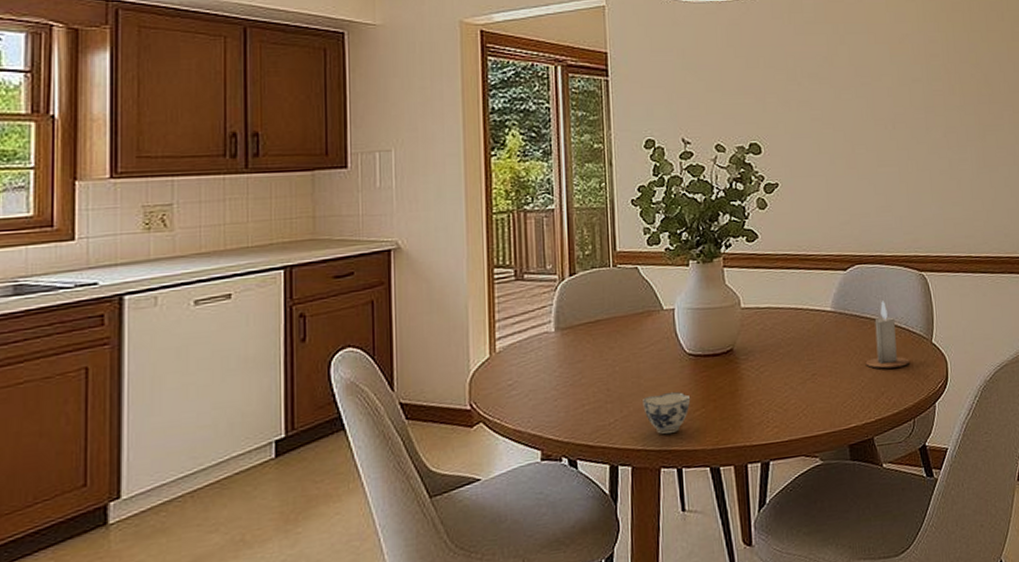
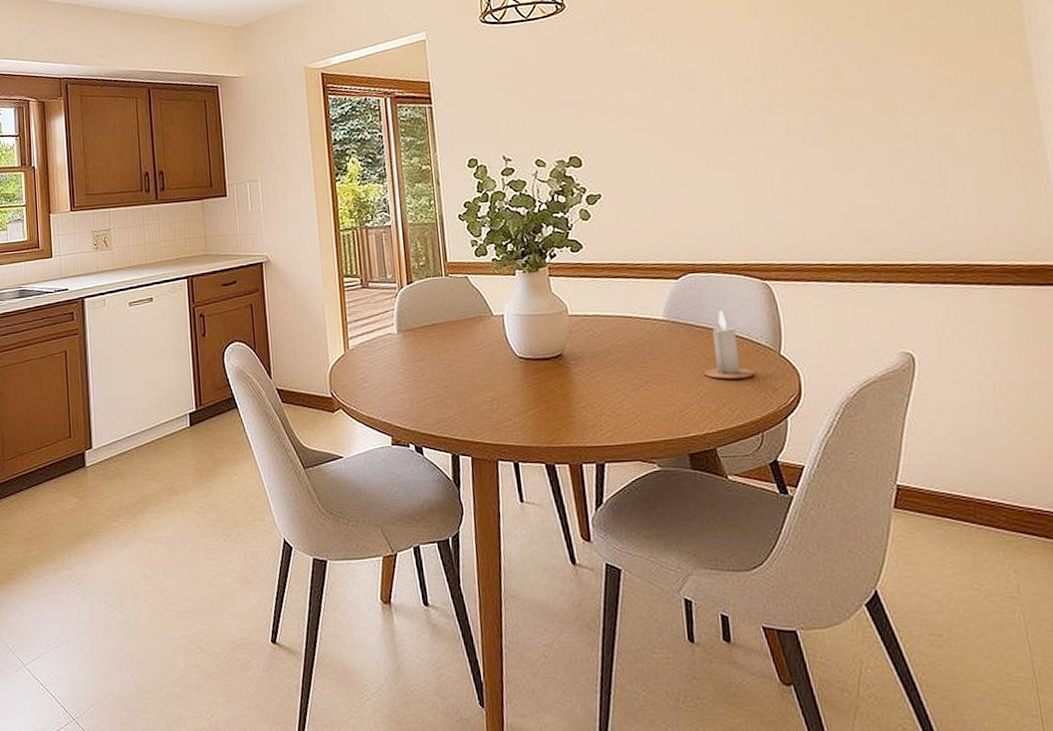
teacup: present [643,391,691,434] -> none [478,391,524,429]

